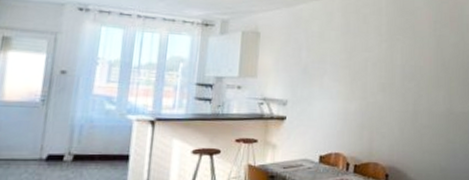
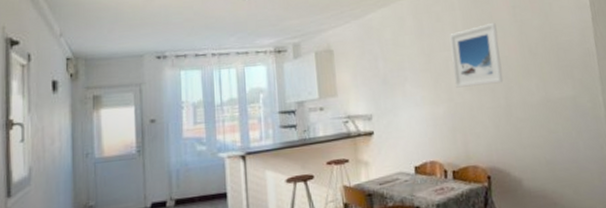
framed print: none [370,33,417,90] -> present [450,22,504,88]

